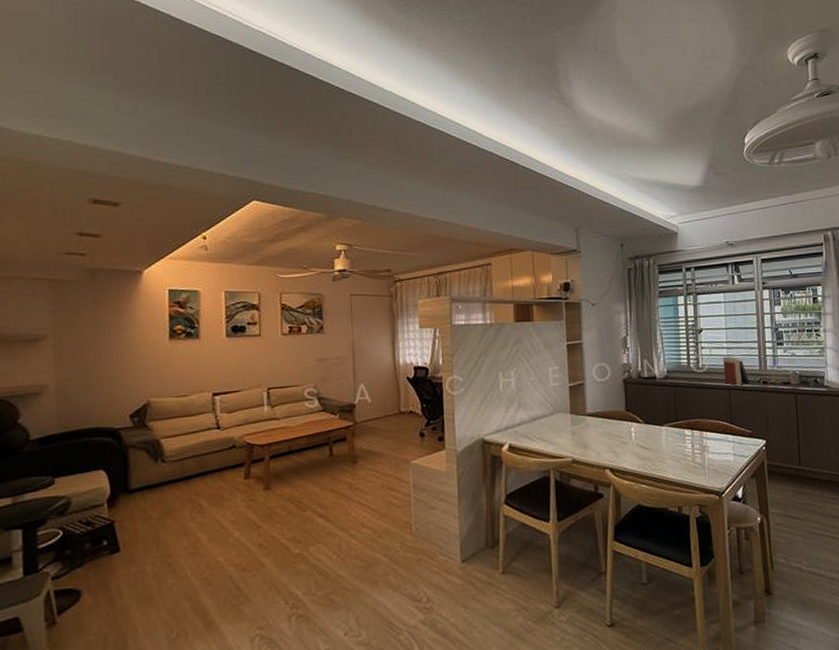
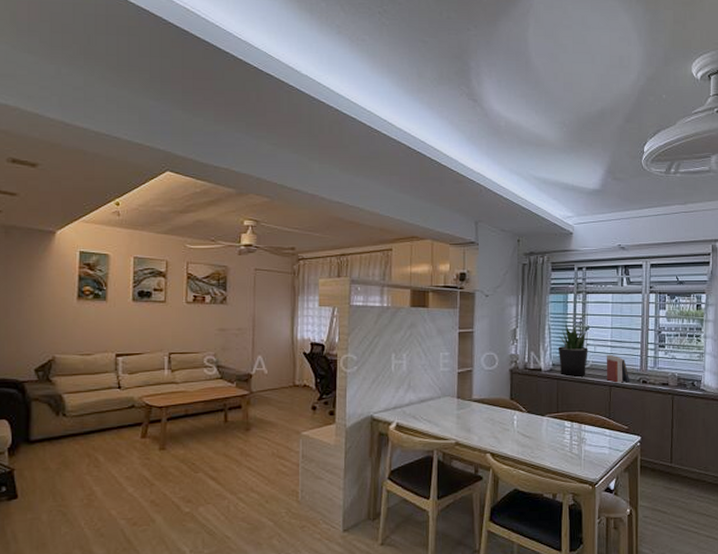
planter: none [671,328,704,383] -> present [558,324,588,378]

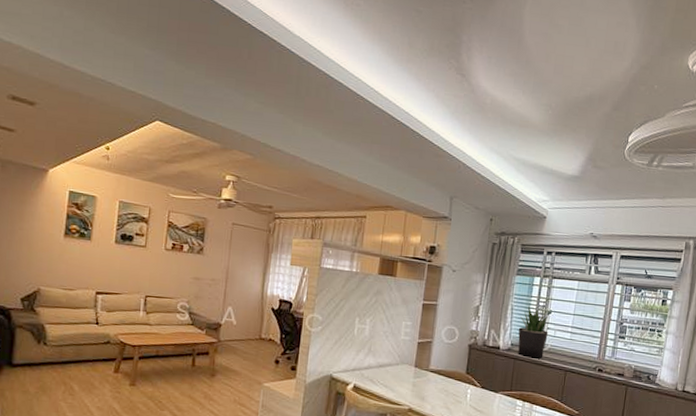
books: present [606,354,630,383] -> none [562,340,586,370]

